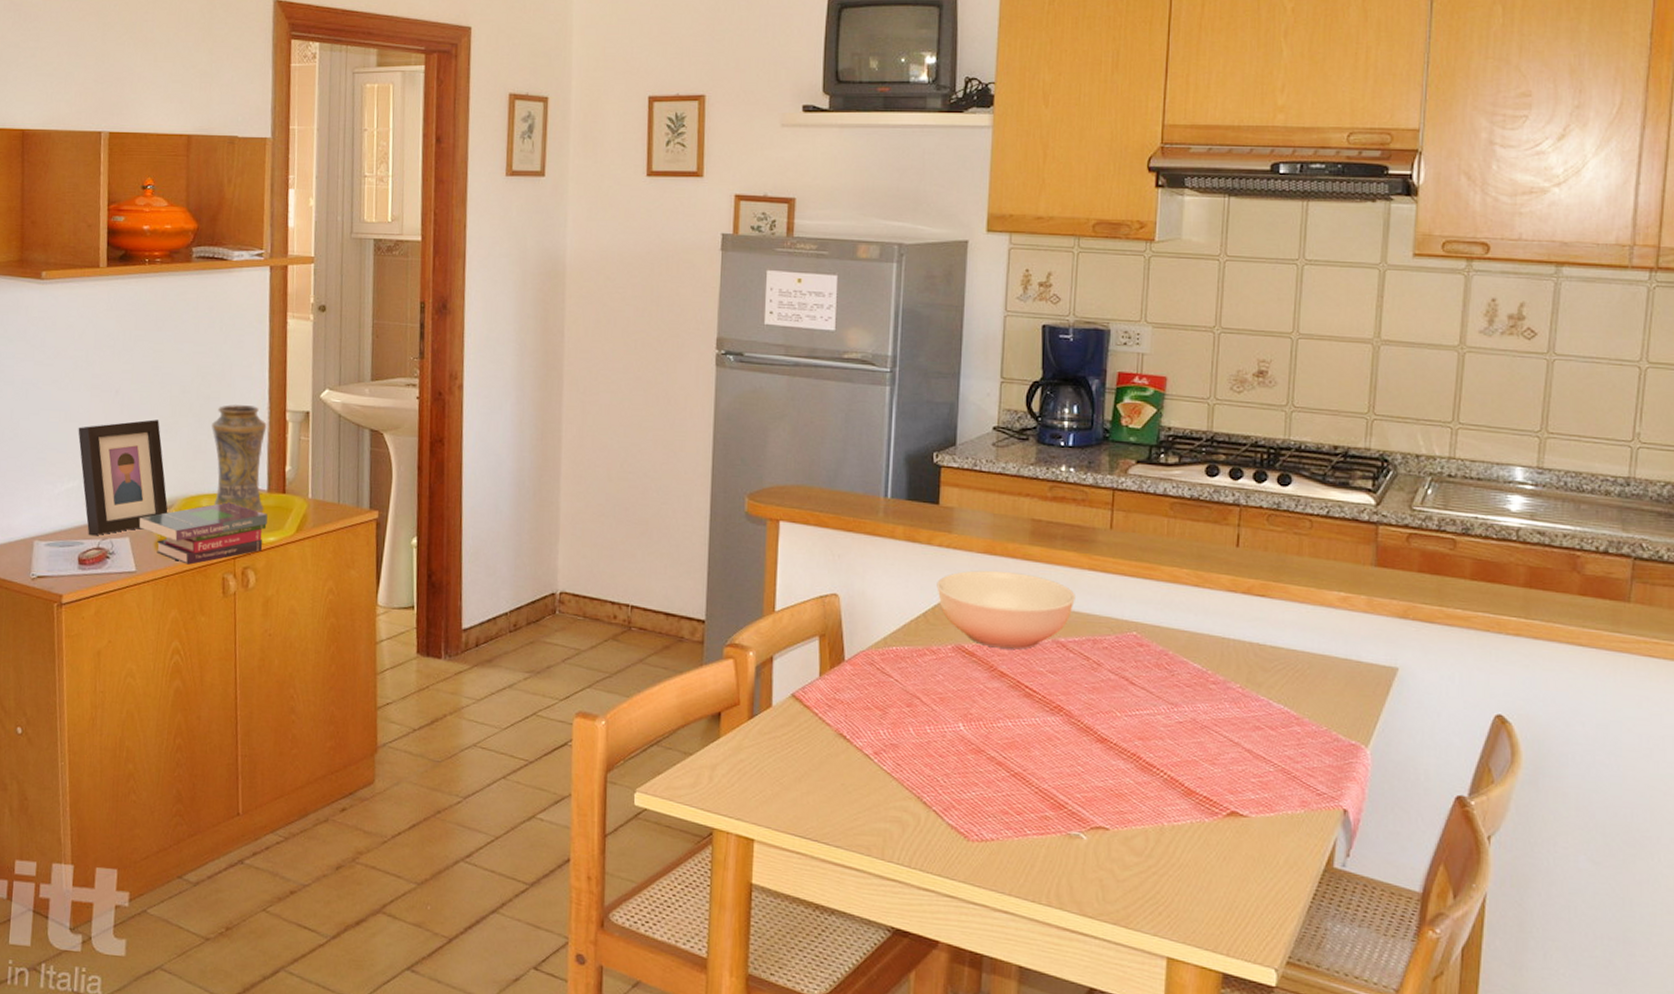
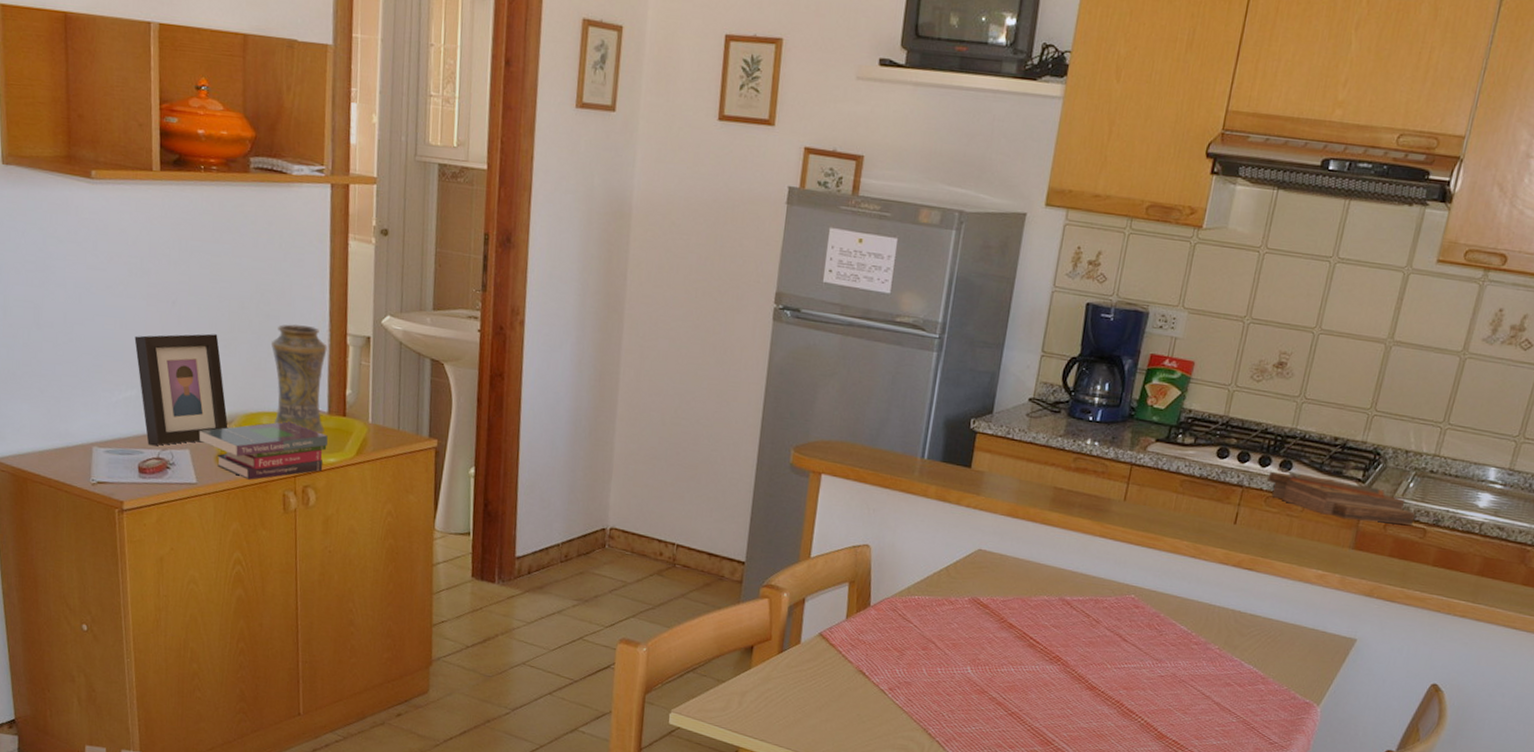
bowl: present [936,570,1075,650] -> none [960,531,1085,605]
clipboard: none [1266,481,1440,537] -> present [1267,466,1416,525]

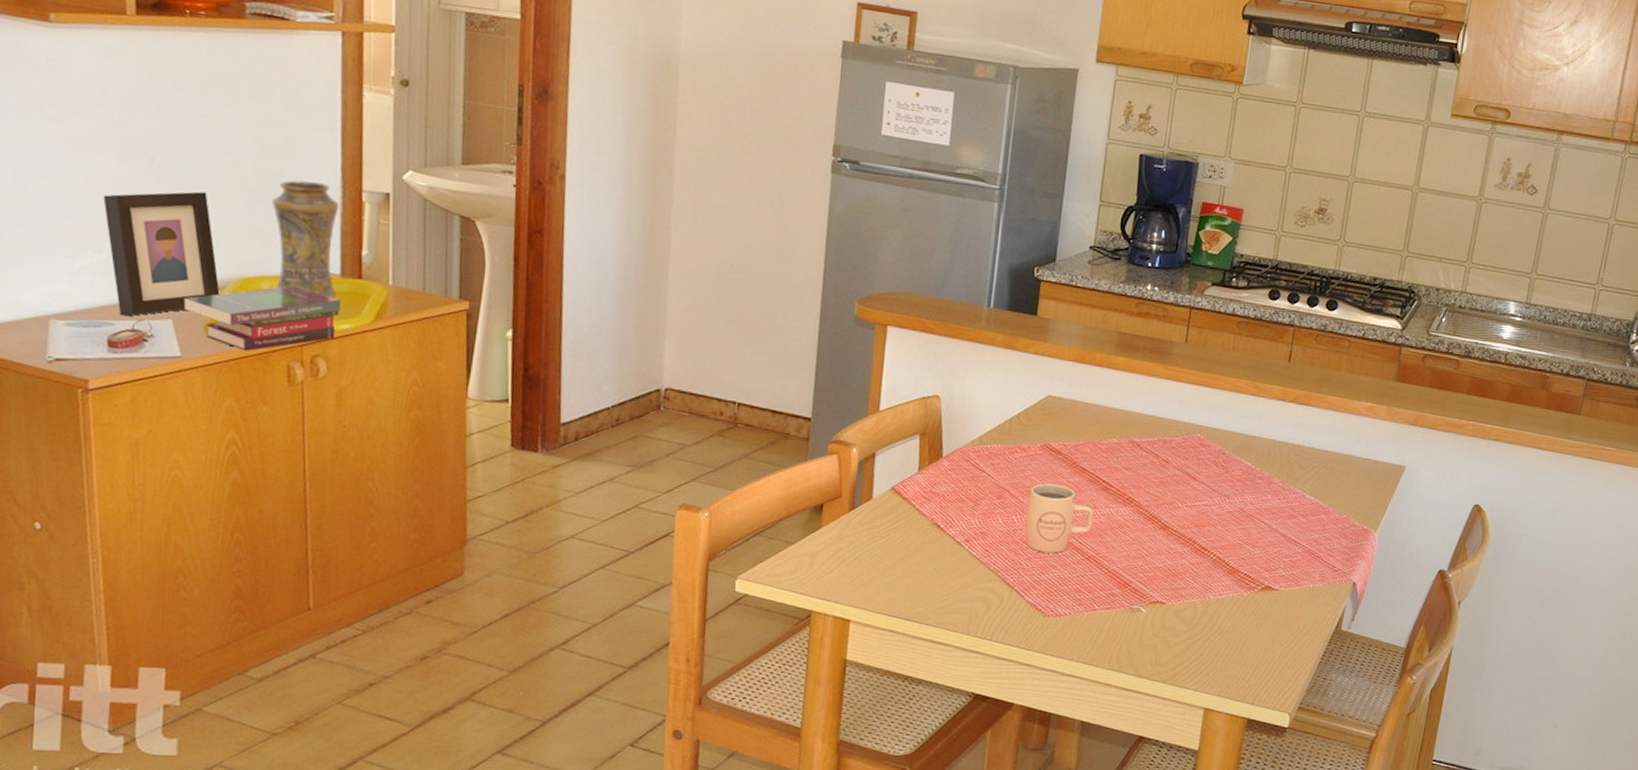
mug: none [949,637,1020,707] -> present [1025,483,1094,553]
clipboard: present [1267,466,1416,525] -> none [1316,306,1449,358]

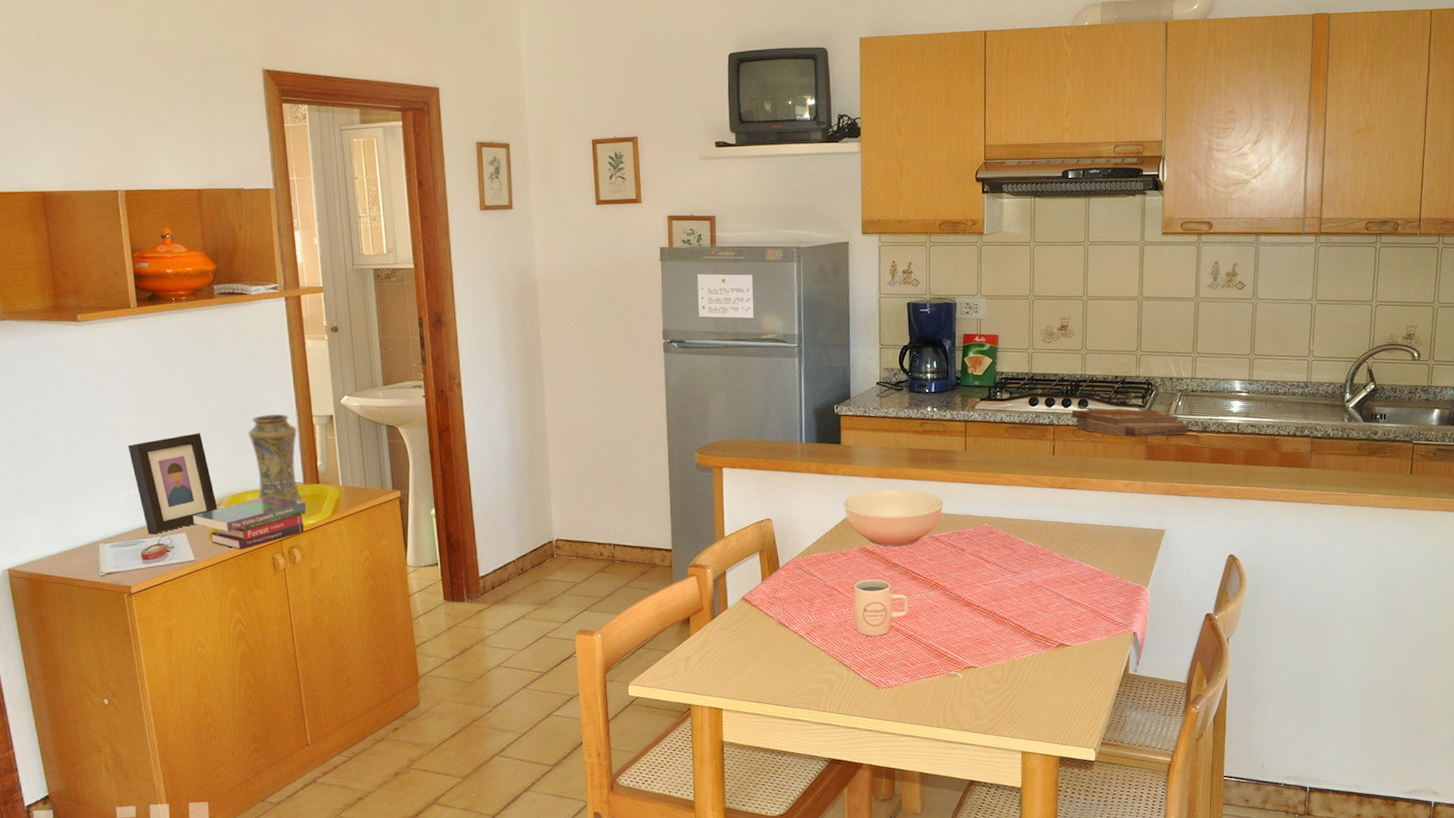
bowl: none [1030,377,1151,448] -> present [843,489,943,546]
clipboard: none [1316,306,1449,358] -> present [1071,405,1188,438]

